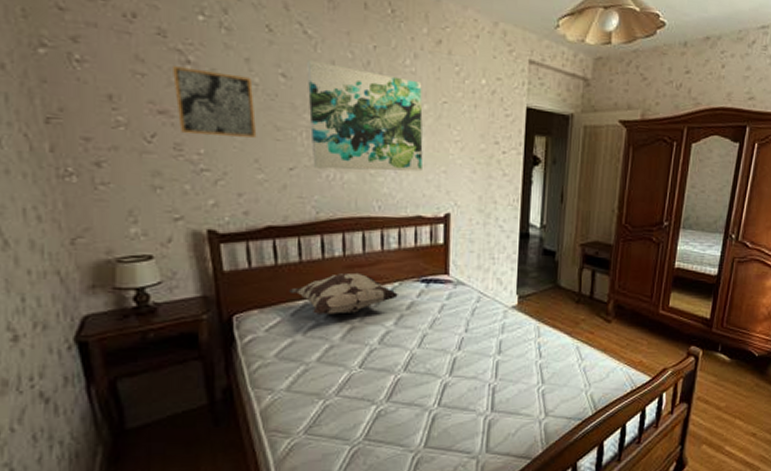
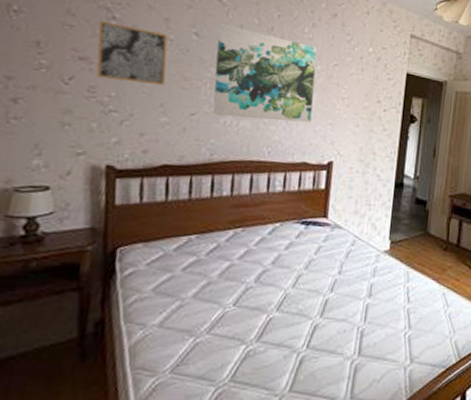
decorative pillow: present [289,272,398,314] -> none [175,212,278,251]

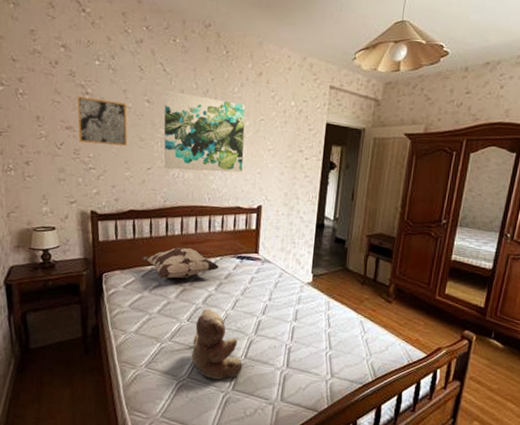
decorative pillow: none [175,212,278,251] -> present [142,247,219,279]
teddy bear: none [235,288,304,380] -> present [190,308,243,380]

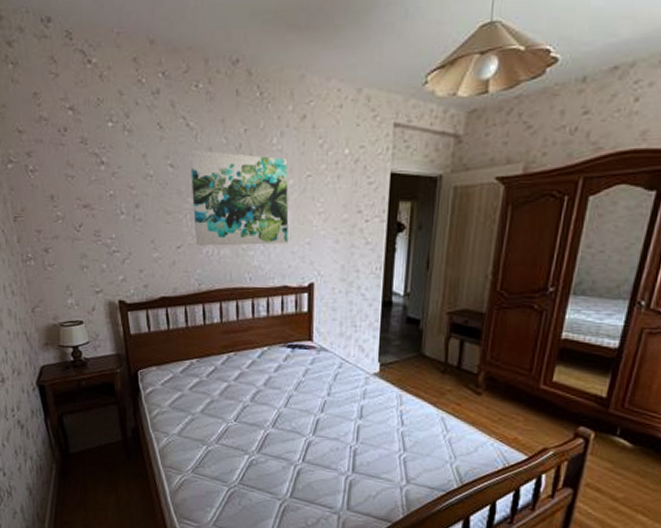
wall art: present [76,96,128,146] -> none [91,167,153,223]
decorative pillow: present [142,247,219,279] -> none [179,337,267,373]
teddy bear: present [190,308,243,380] -> none [241,406,301,486]

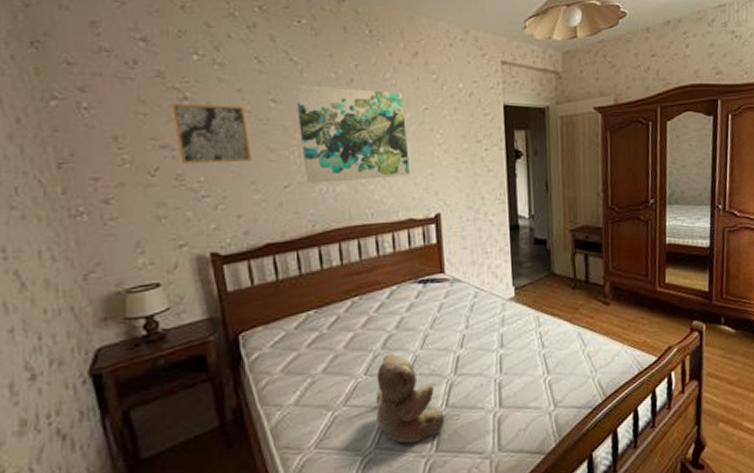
wall art: none [91,167,153,223] -> present [171,103,252,165]
teddy bear: none [241,406,301,486] -> present [375,353,445,444]

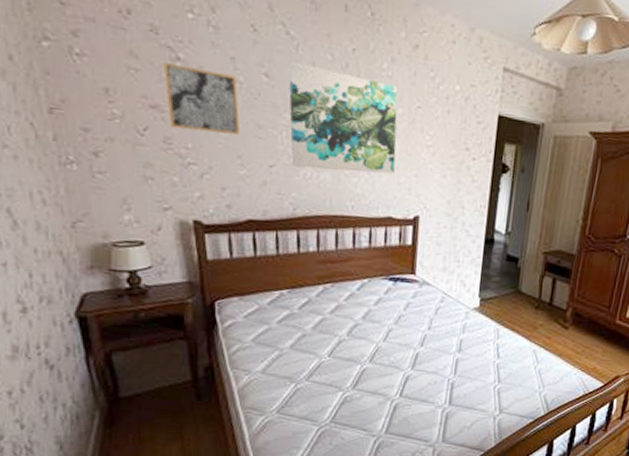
teddy bear: present [375,353,445,444] -> none [333,340,397,423]

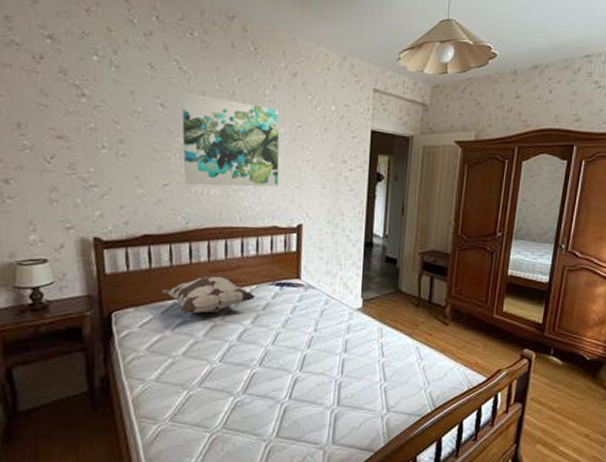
wall art: present [163,62,241,135] -> none [69,98,138,158]
decorative pillow: none [267,267,367,306] -> present [161,276,255,313]

